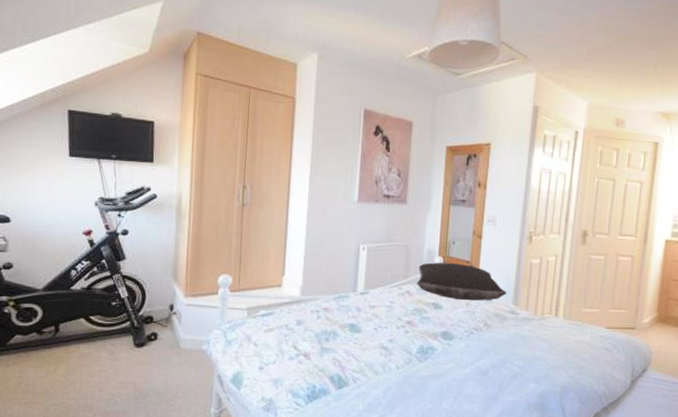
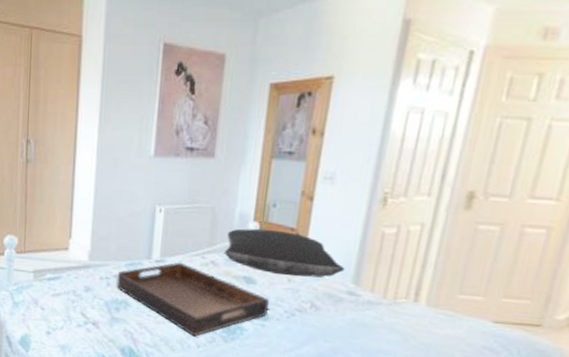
serving tray: none [326,293,454,359] -> present [116,262,270,337]

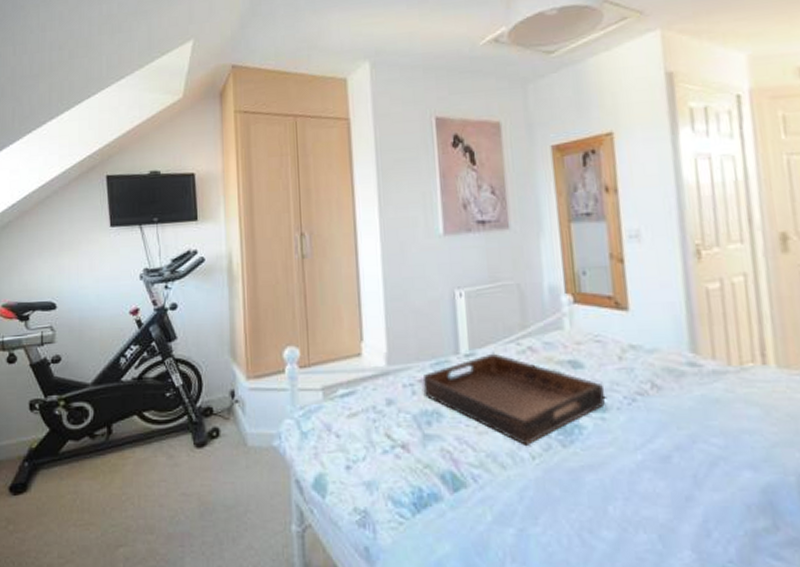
pillow: present [225,228,345,278] -> none [539,300,678,353]

